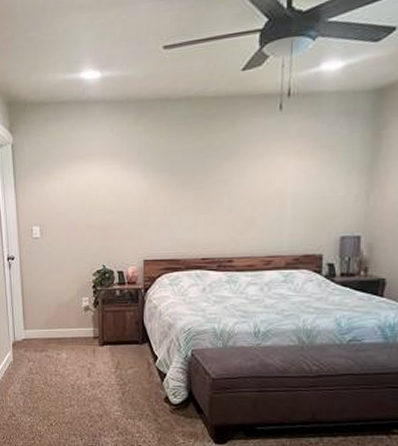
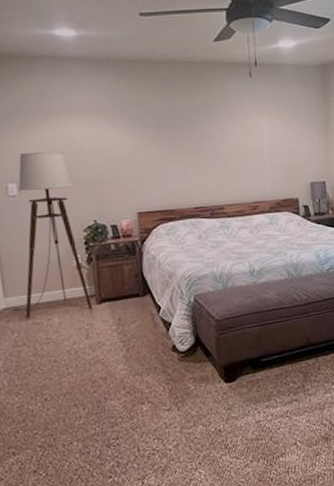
floor lamp: none [29,196,95,351] -> present [11,151,92,319]

